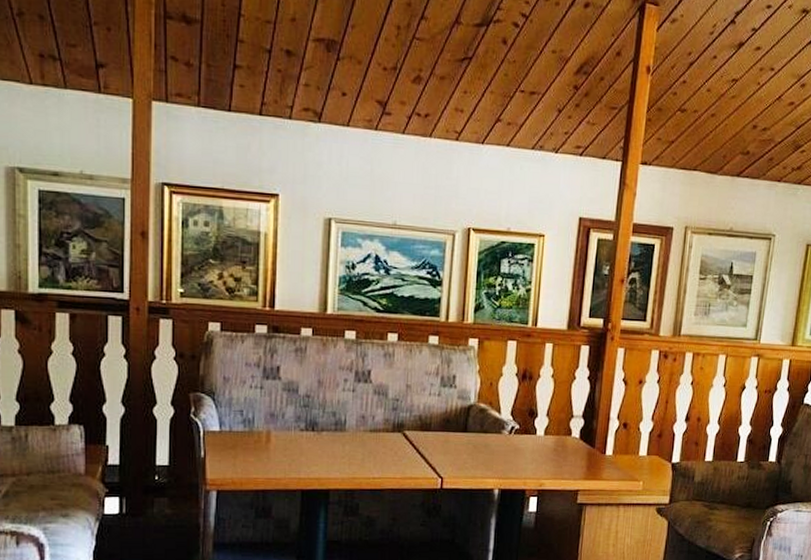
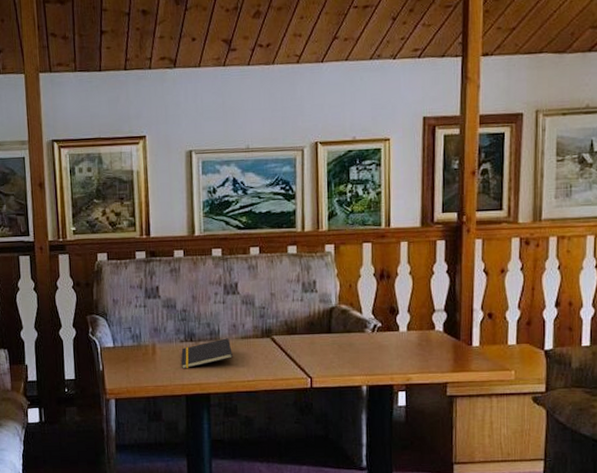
notepad: none [298,430,359,461] -> present [181,338,233,369]

